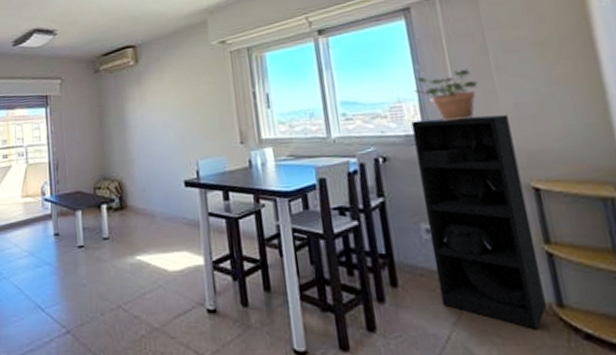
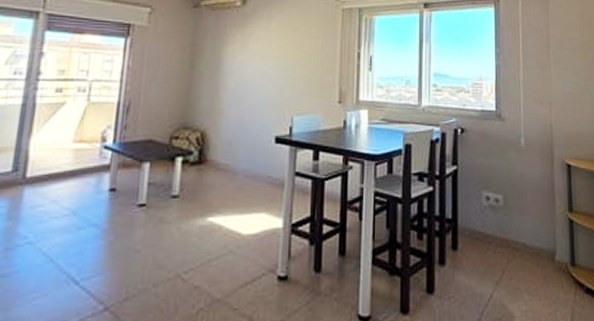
shelving unit: present [411,115,547,330] -> none [487,98,564,286]
potted plant: present [414,68,478,121] -> none [493,57,540,102]

